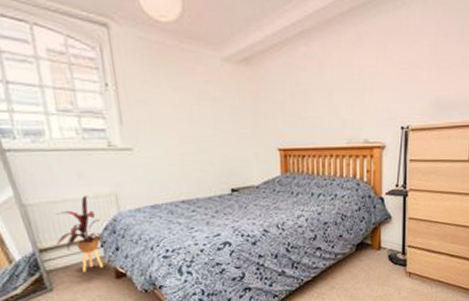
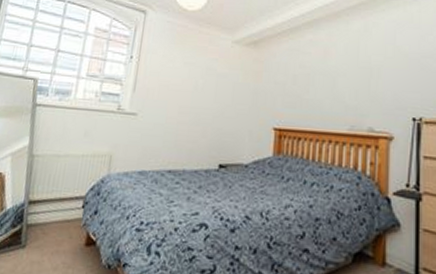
house plant: present [55,195,104,273] -> none [45,153,90,233]

